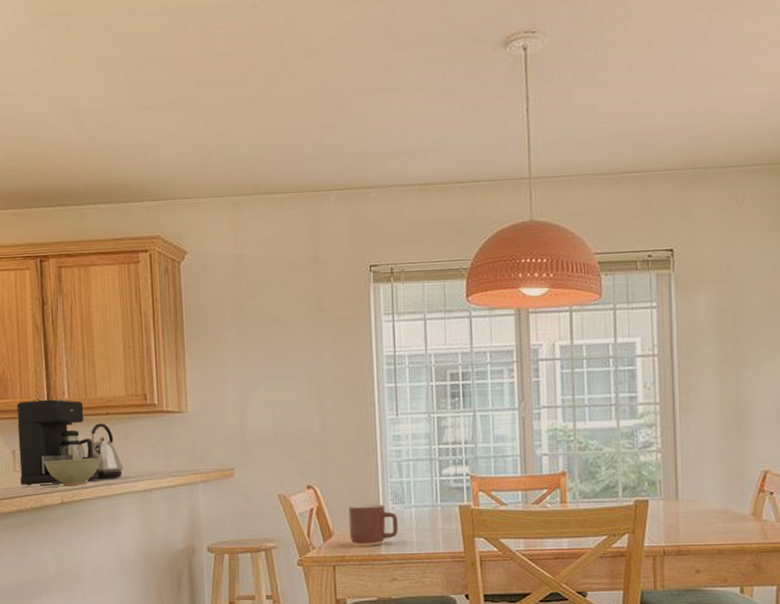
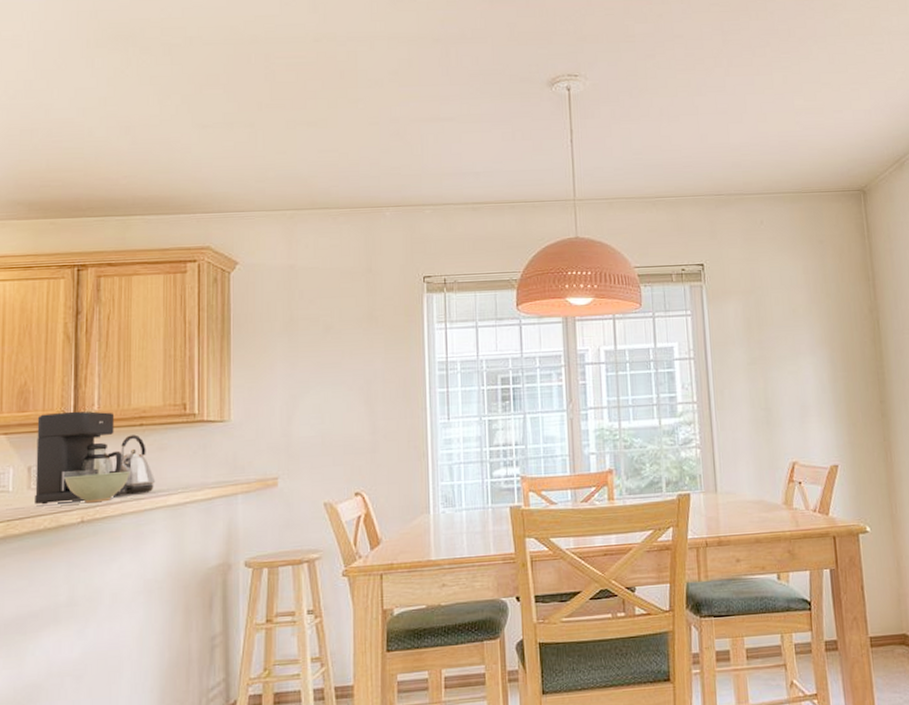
mug: present [348,503,398,546] -> none [397,508,448,553]

